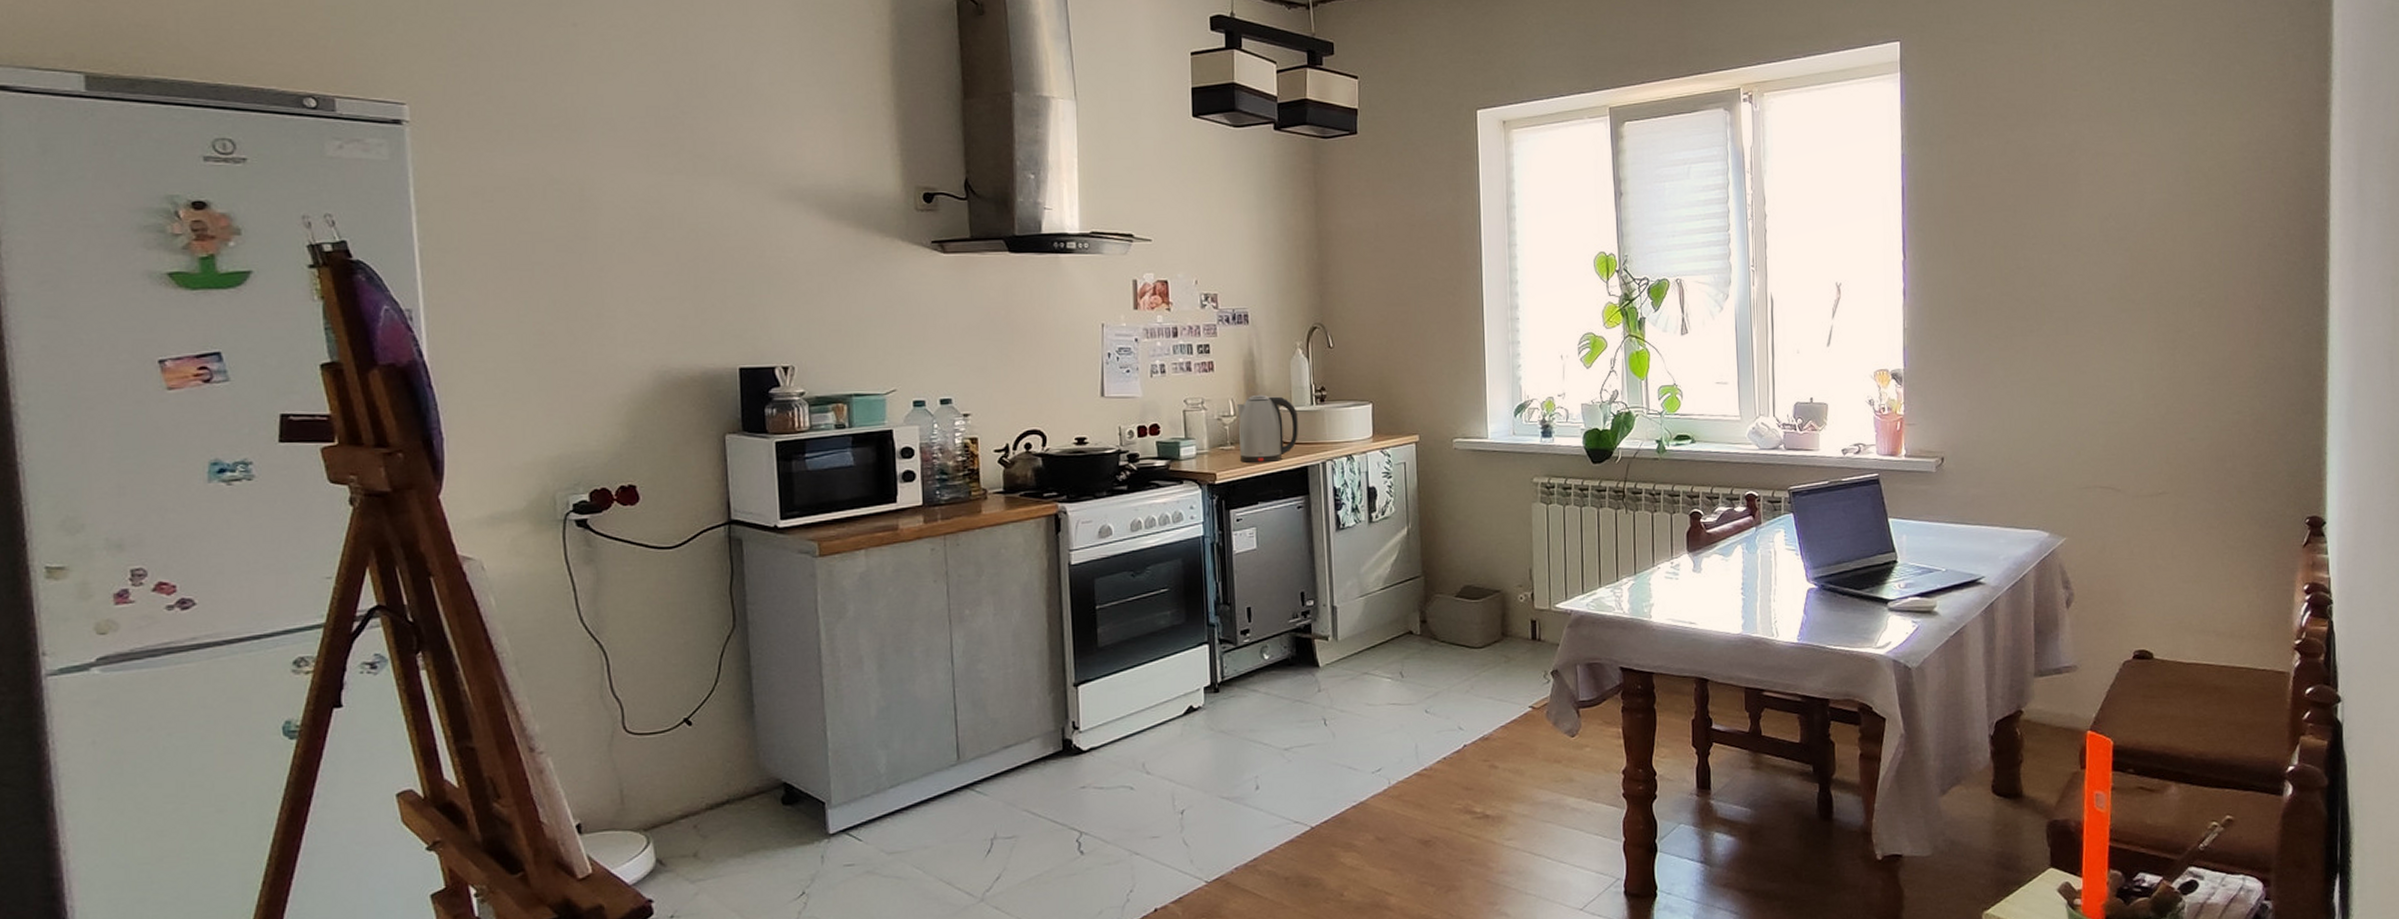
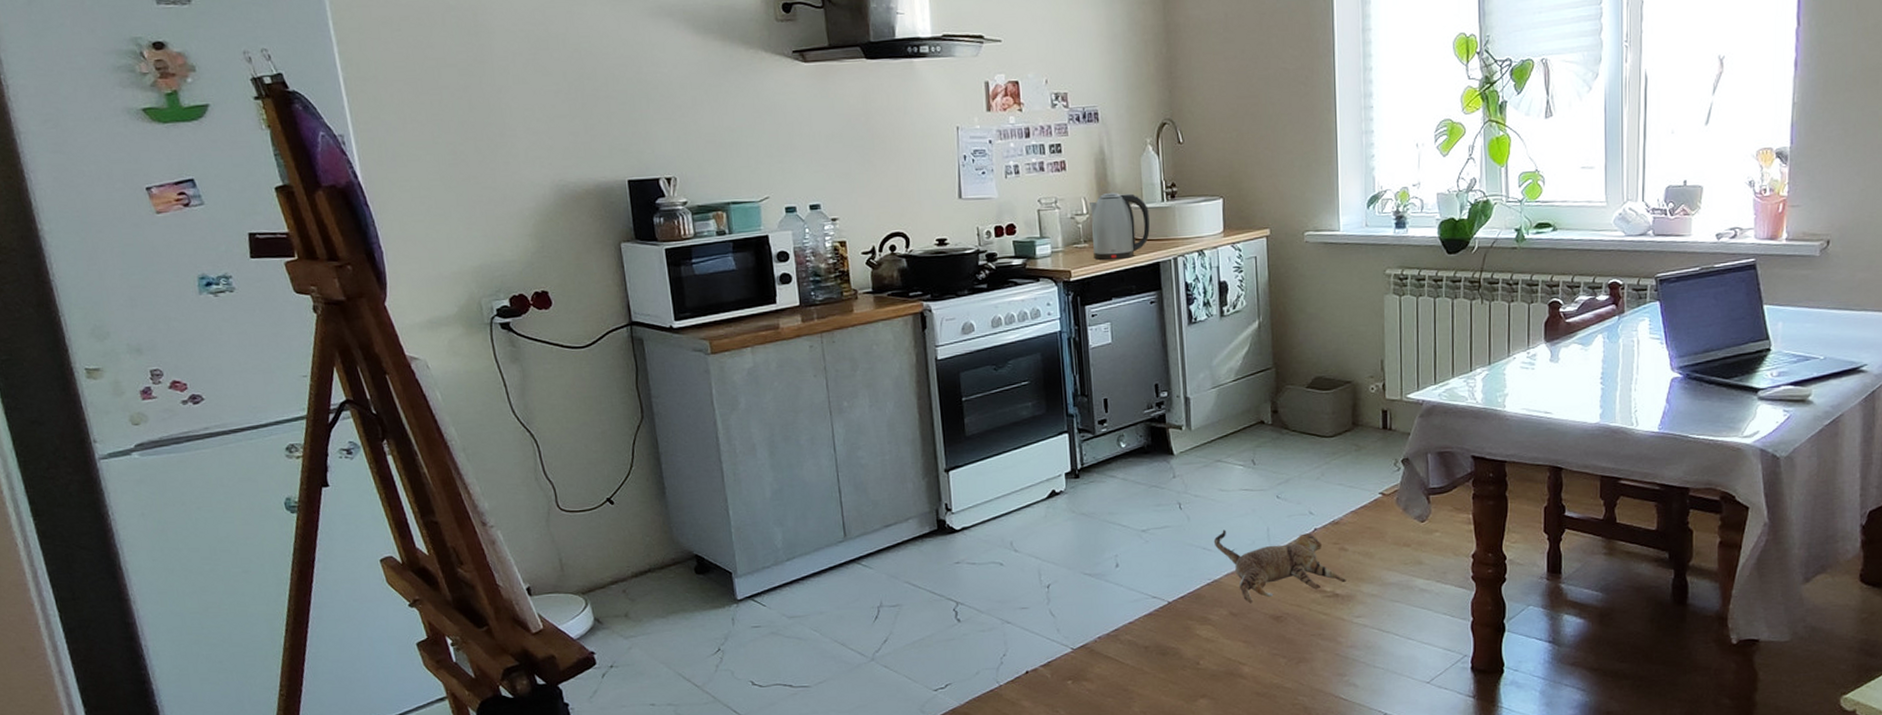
cat: none [1359,747,1497,827] -> present [1213,530,1346,604]

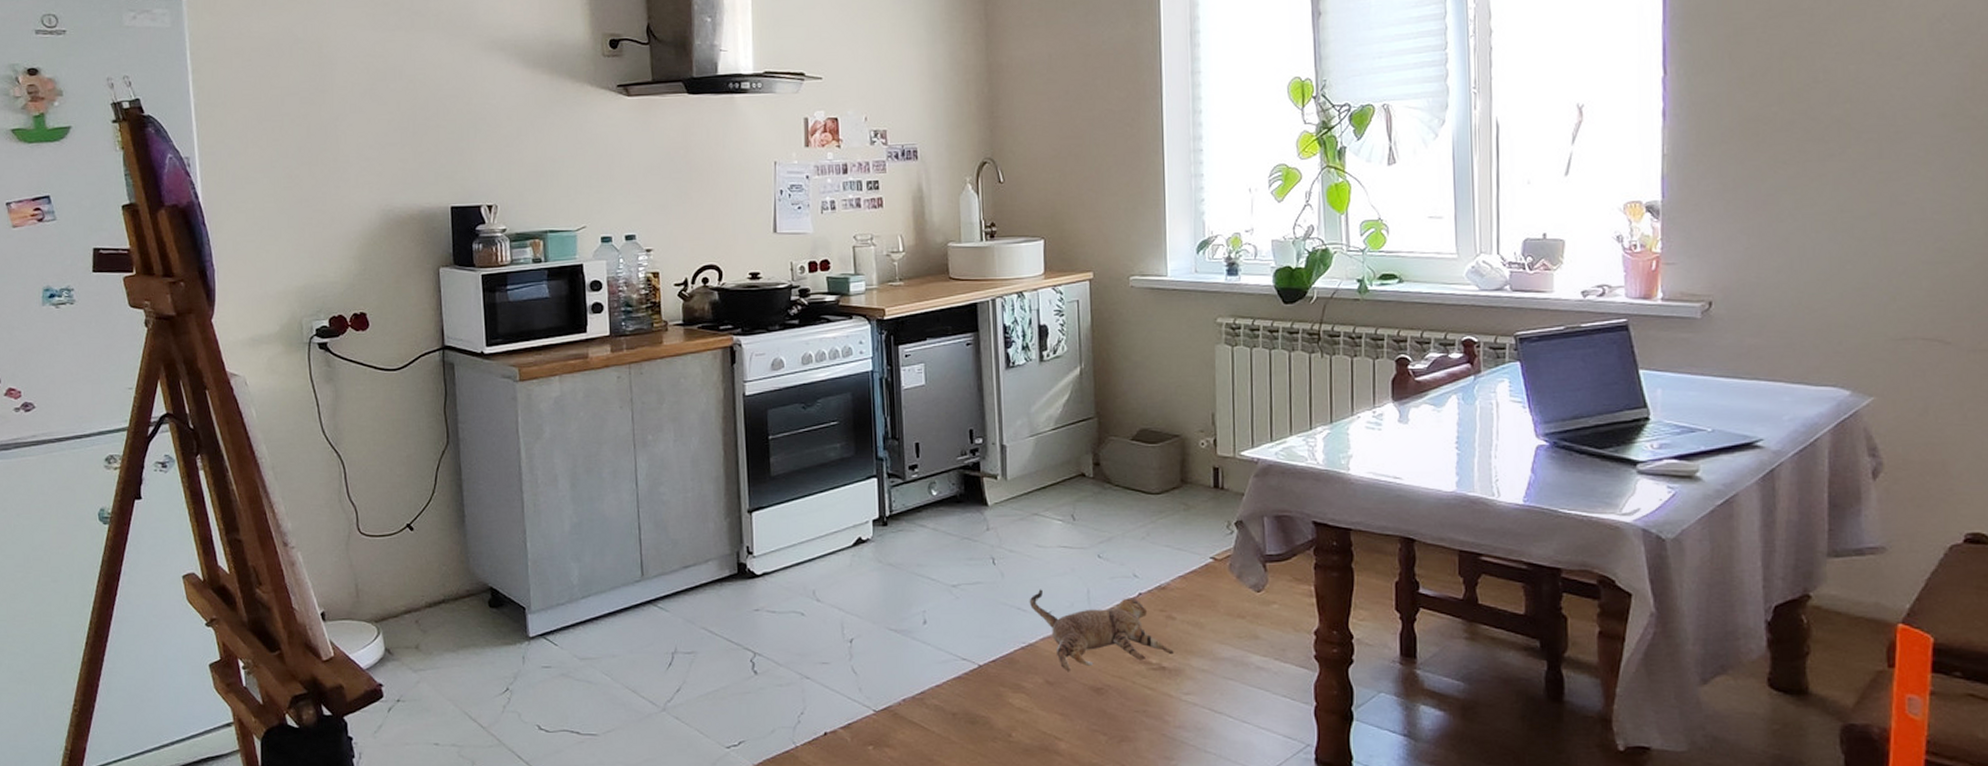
kettle: present [1090,192,1150,261] -> none [906,230,968,300]

